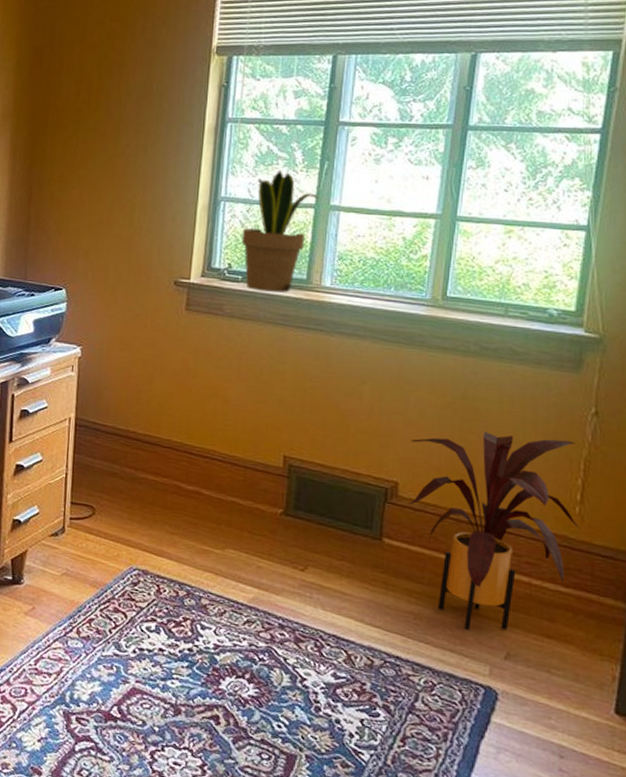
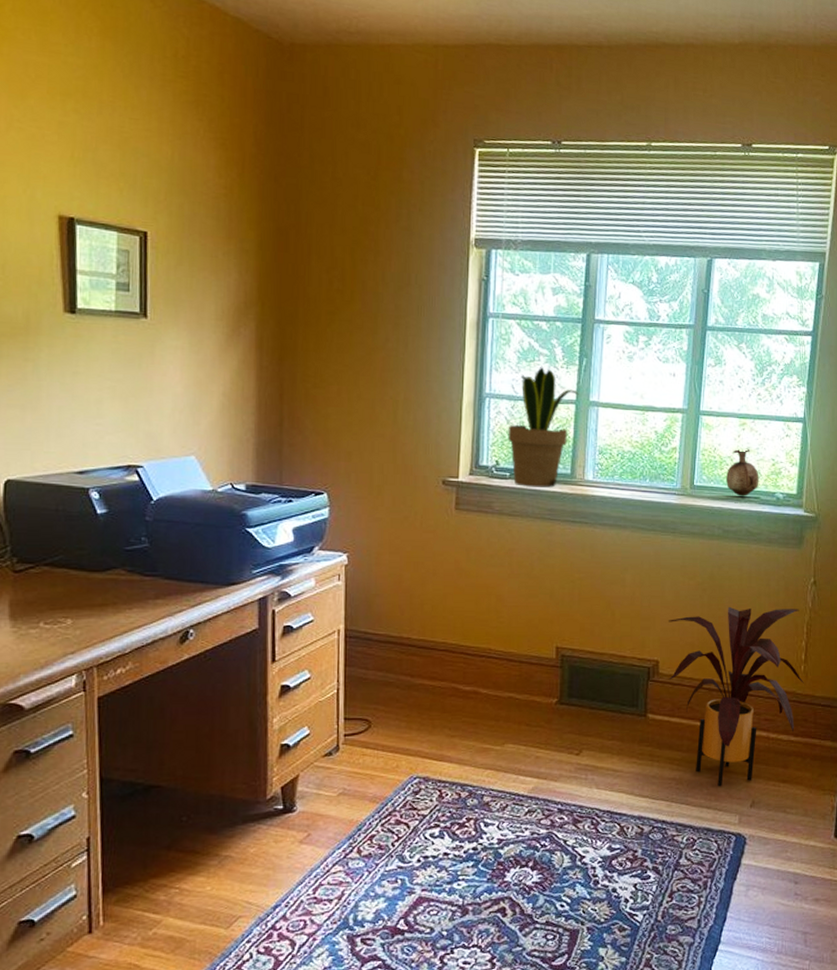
vase: none [486,259,528,311] -> present [726,449,759,496]

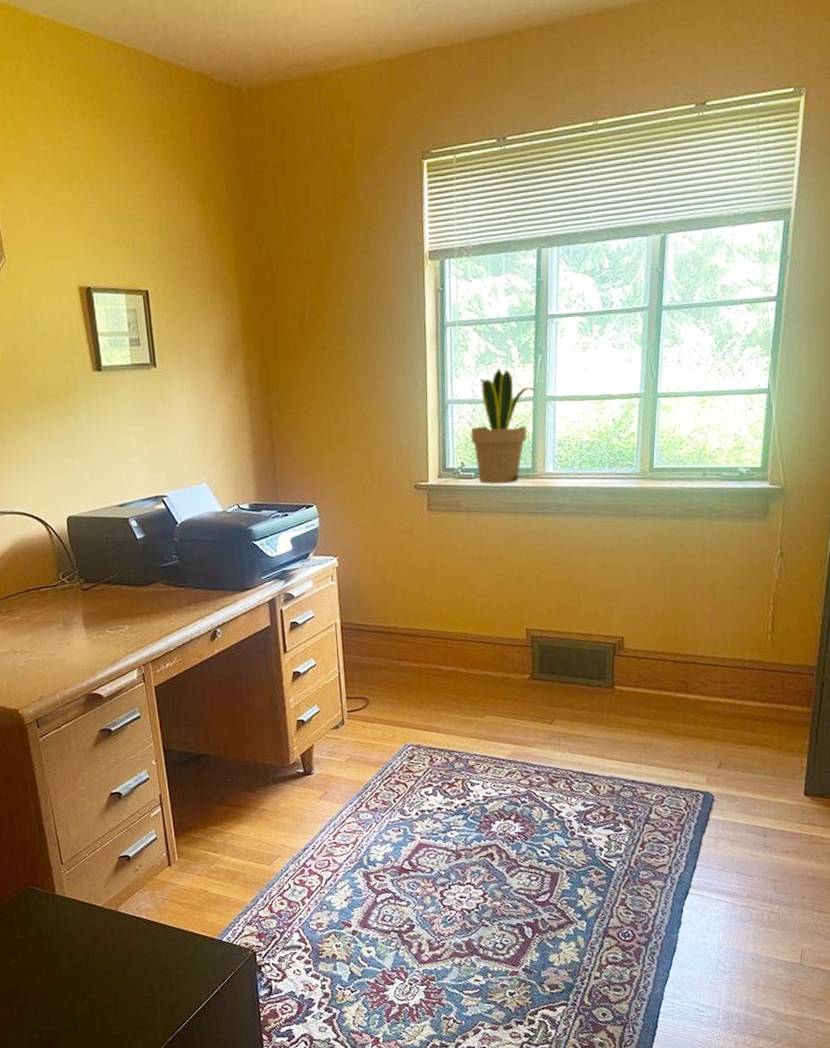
house plant: present [669,606,804,787] -> none [632,581,771,750]
vase: present [726,449,759,496] -> none [686,427,721,475]

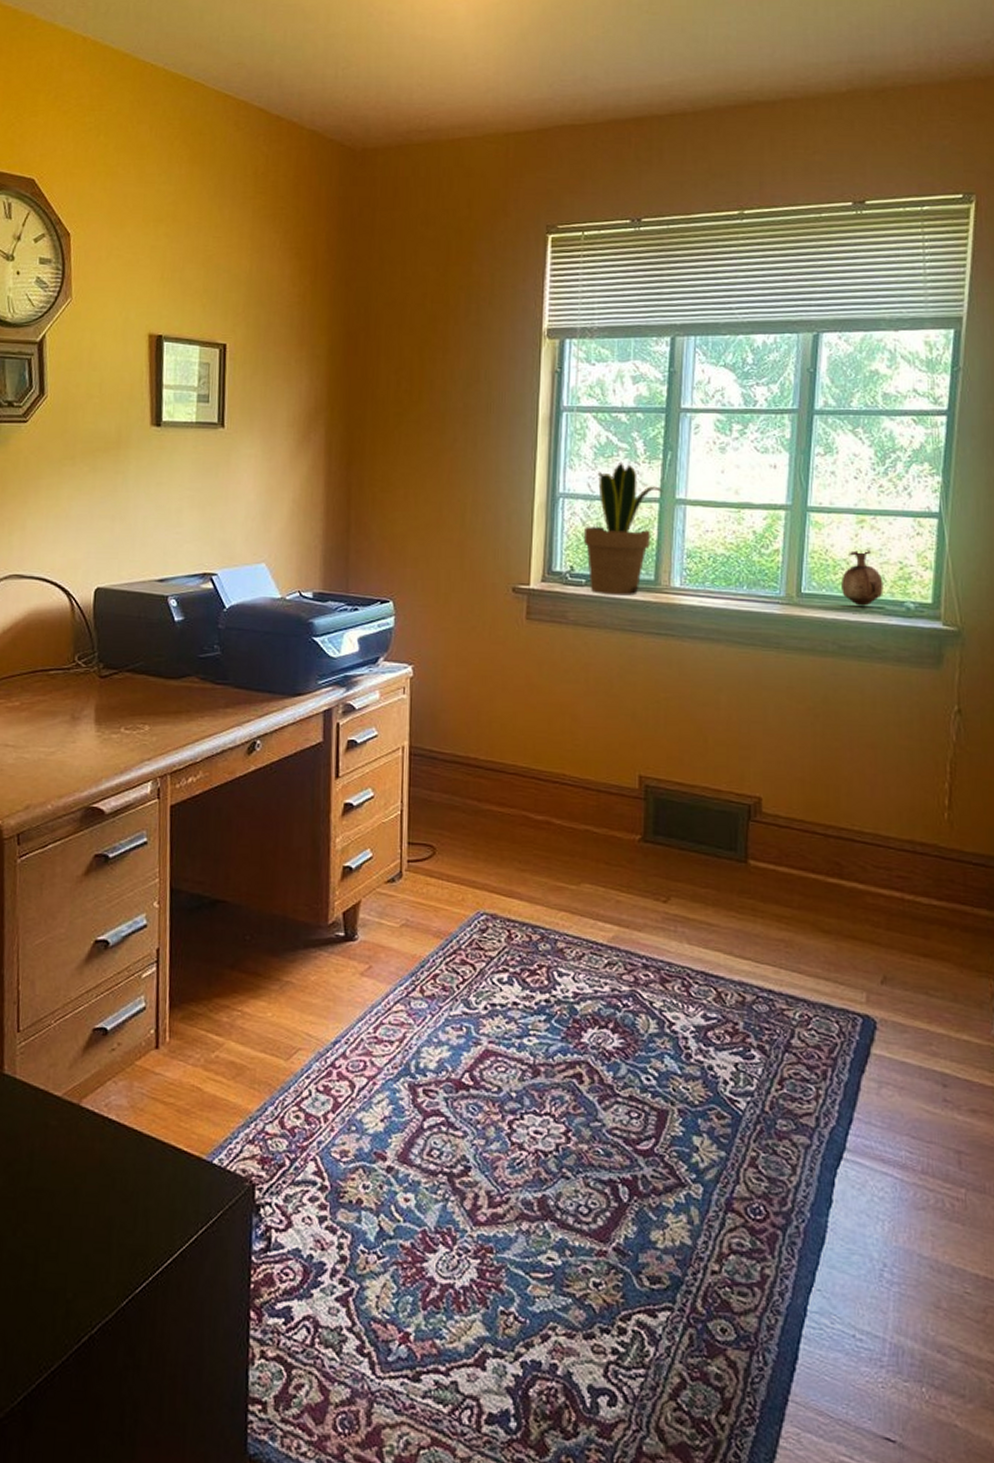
vase: none [686,427,721,475] -> present [841,550,884,606]

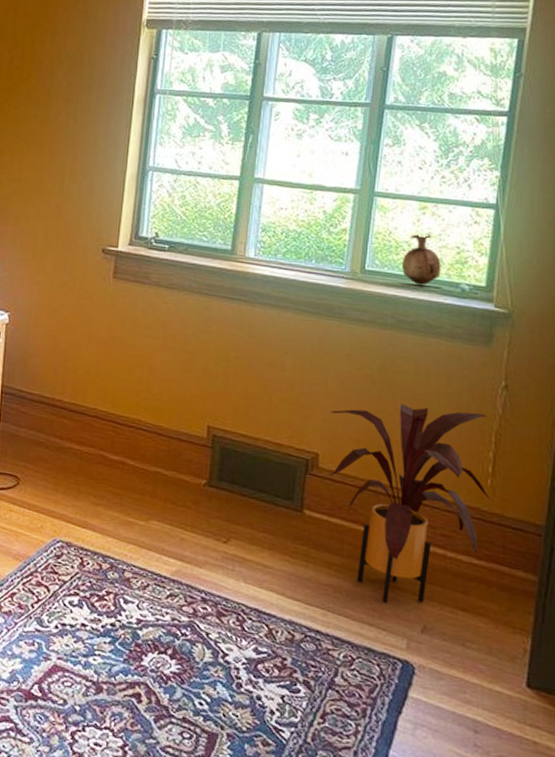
potted plant: present [583,461,663,596] -> none [168,141,244,263]
house plant: none [773,736,948,956] -> present [330,403,491,604]

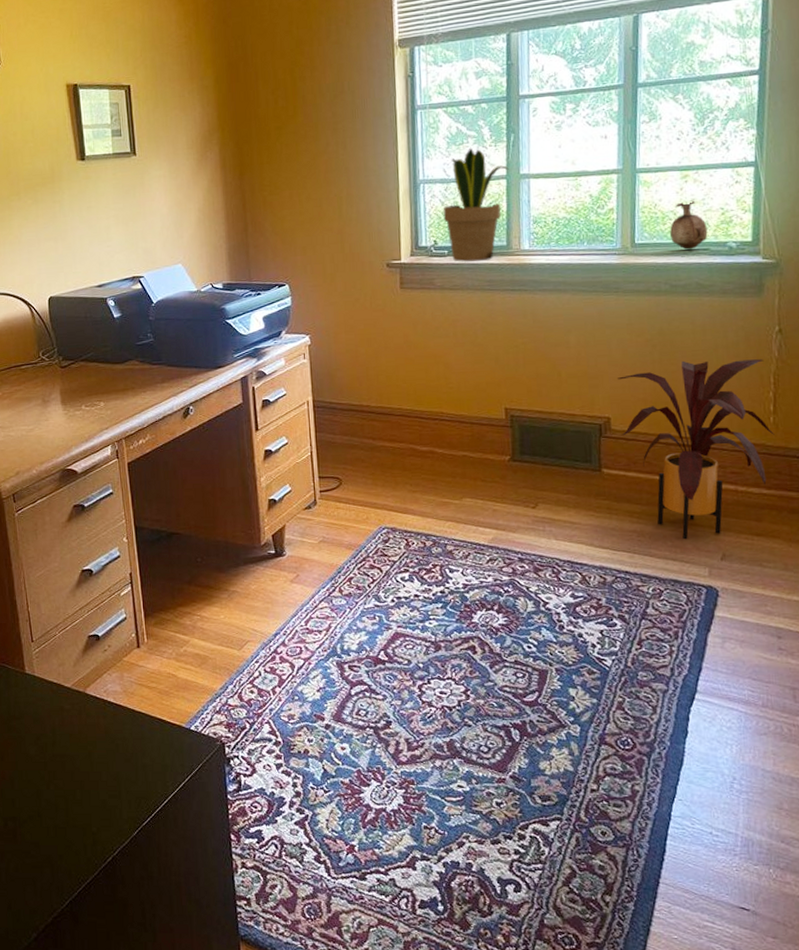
potted plant: none [168,141,244,263] -> present [443,147,509,263]

